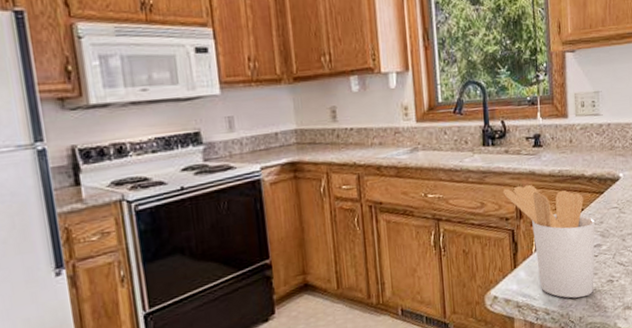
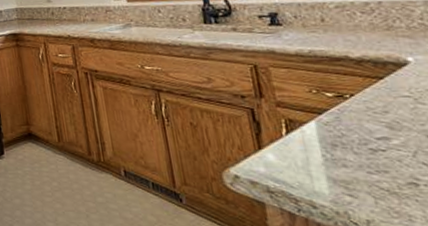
utensil holder: present [502,184,595,299] -> none [233,63,386,197]

